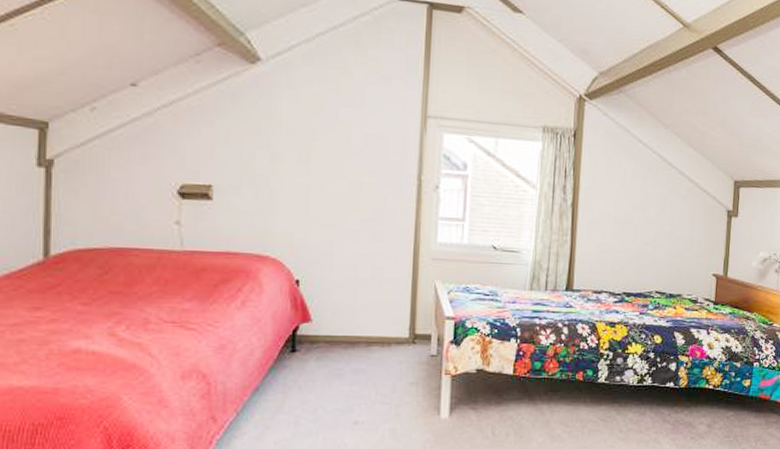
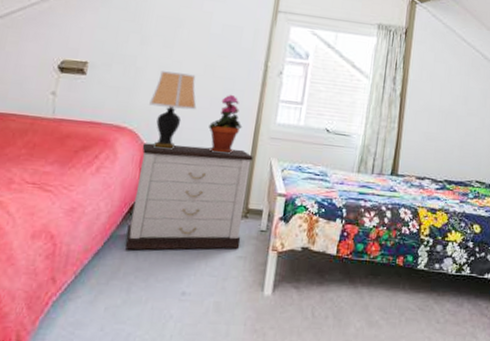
nightstand: none [286,272,415,384] -> present [125,142,253,250]
table lamp: none [291,191,346,279] -> present [149,71,197,150]
potted plant: none [362,213,400,279] -> present [209,94,242,154]

